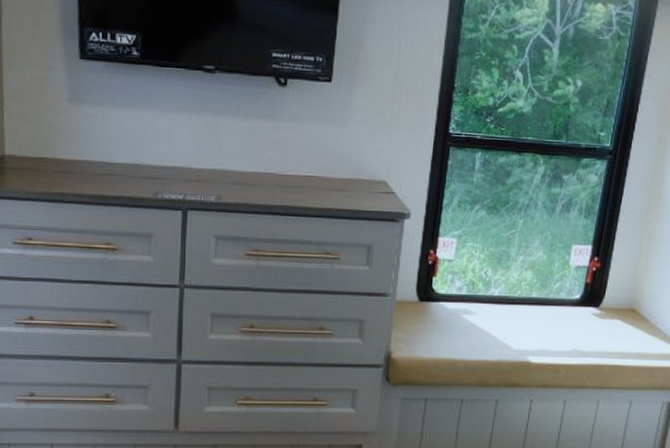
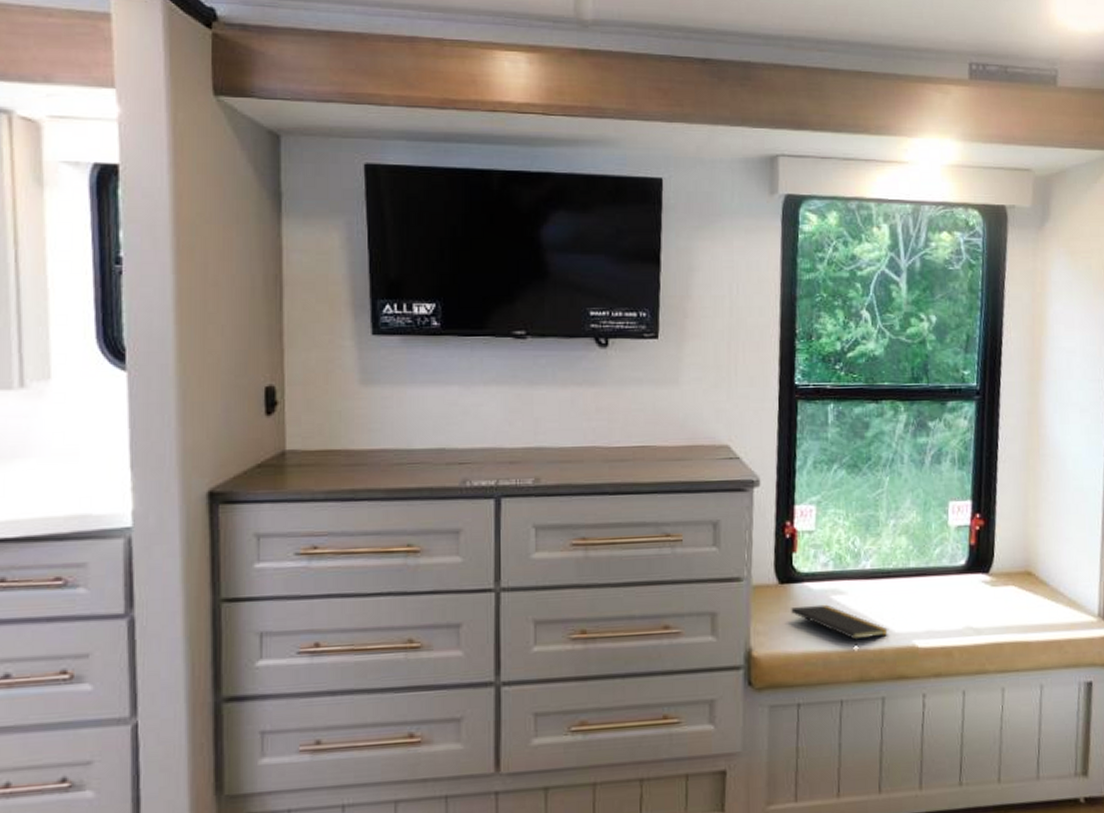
notepad: none [427,321,509,357] -> present [791,604,889,646]

